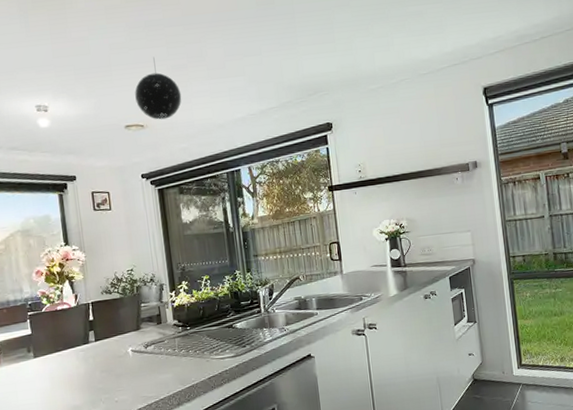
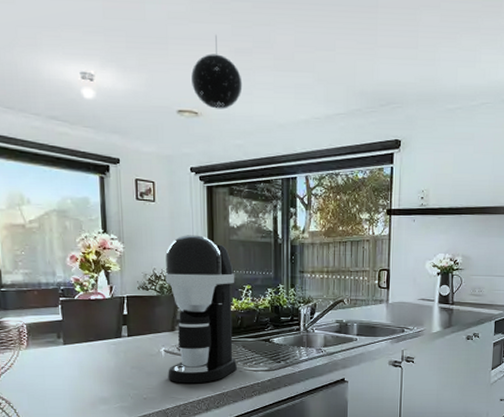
coffee maker: none [125,235,204,381] -> present [165,235,237,384]

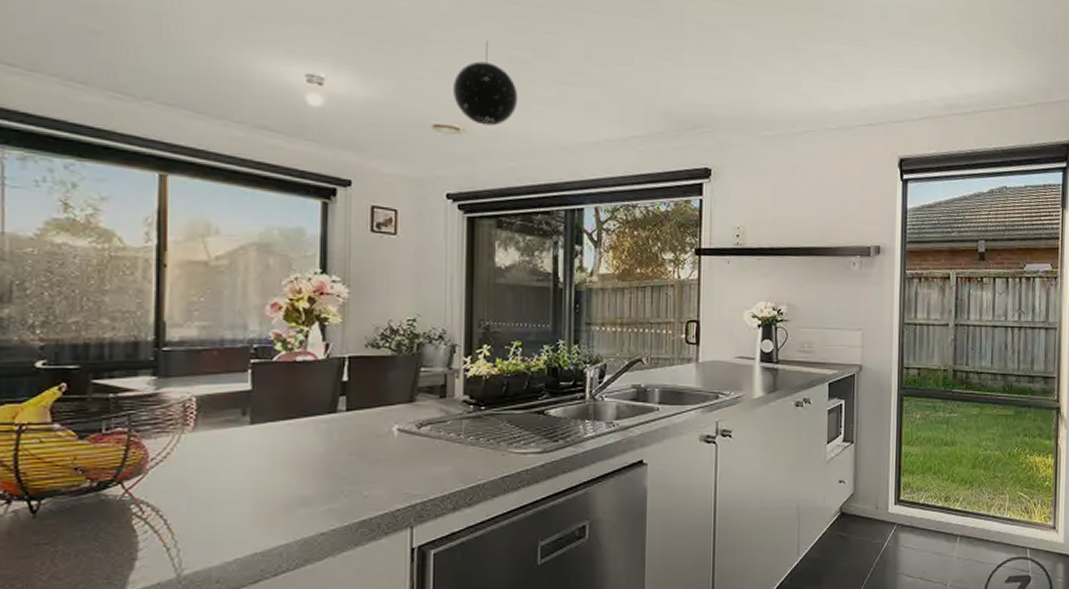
coffee maker: present [165,235,237,384] -> none [401,277,501,474]

